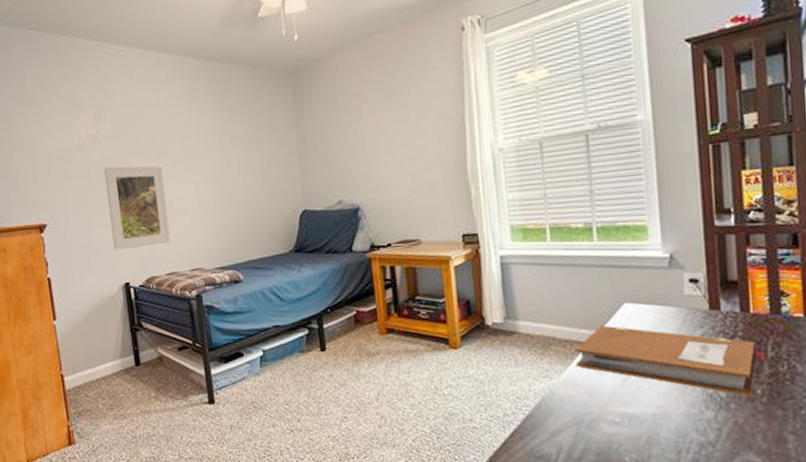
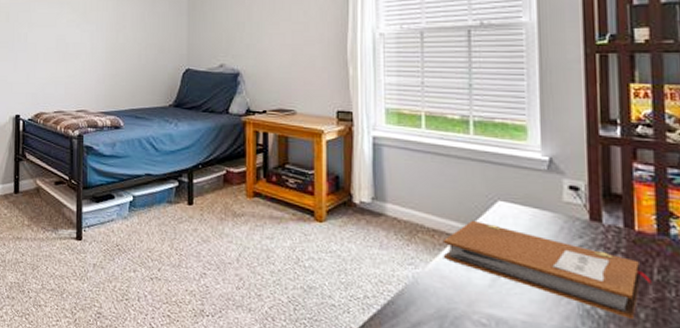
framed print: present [103,166,171,251] -> none [11,9,64,85]

